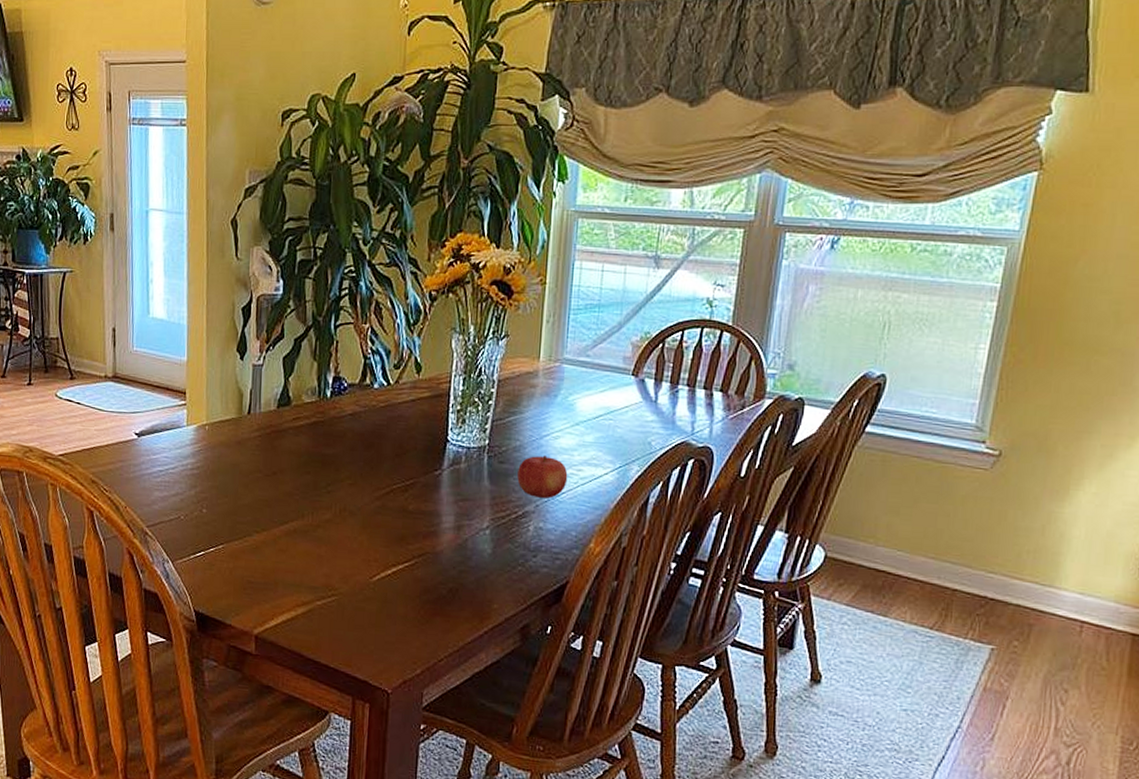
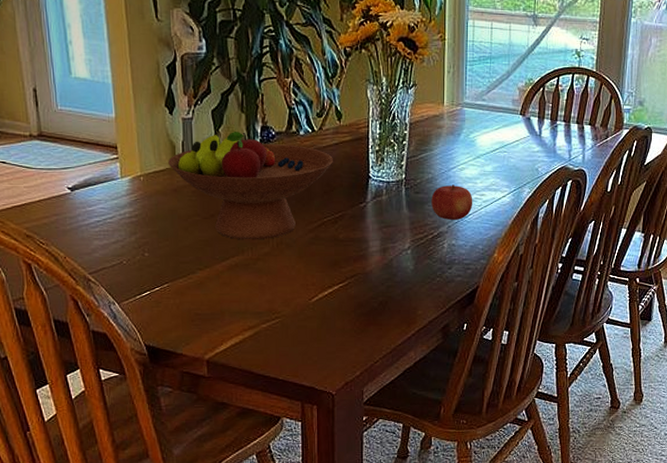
fruit bowl: none [235,381,408,505] -> present [168,132,333,240]

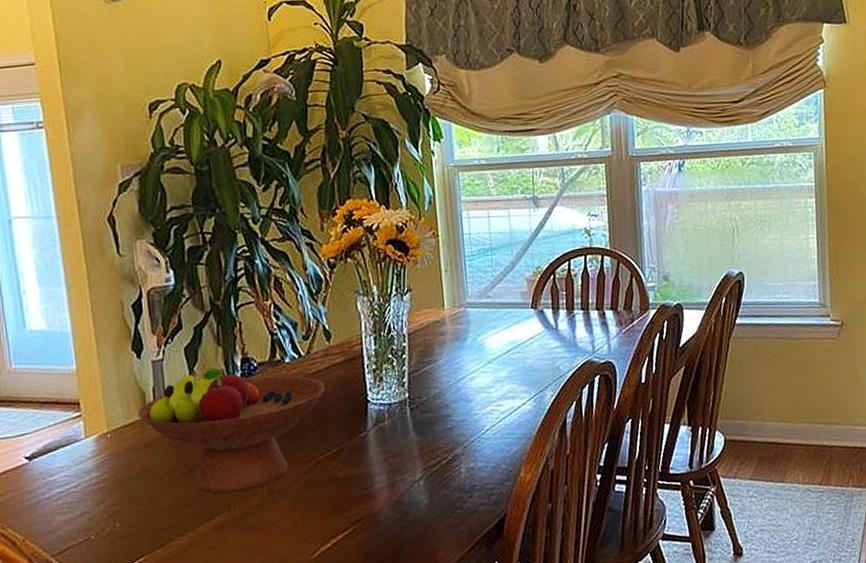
fruit: present [431,184,473,220] -> none [441,397,490,440]

